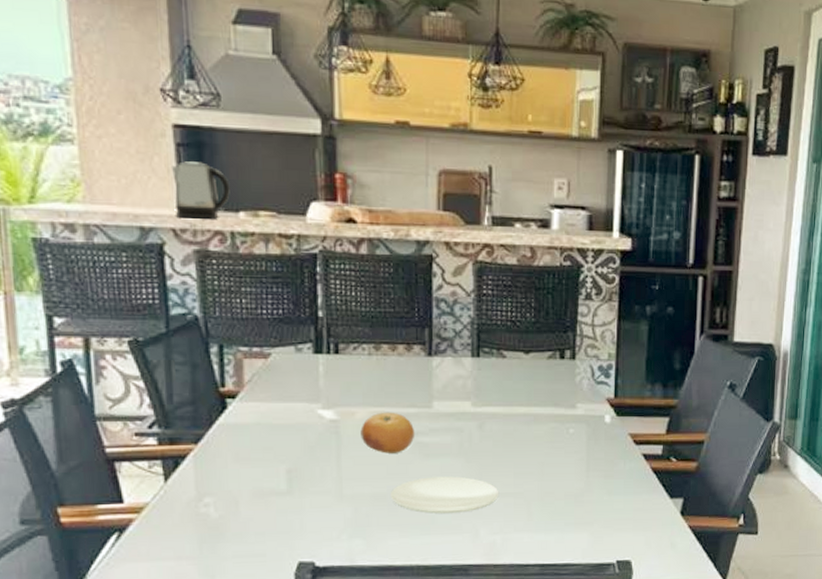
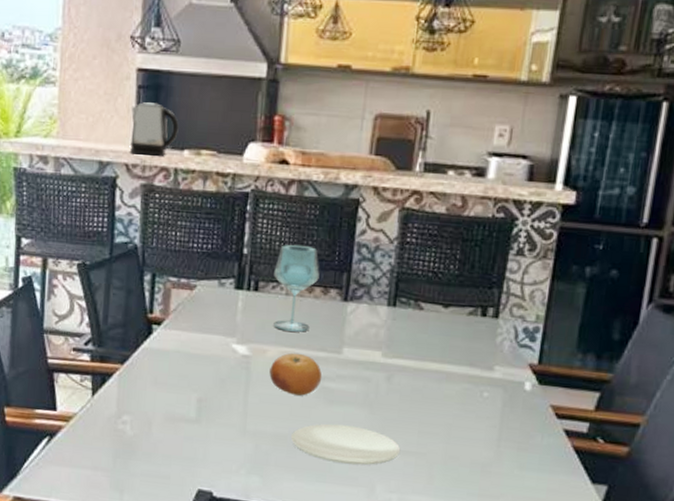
wine glass: none [353,303,401,391] -> present [273,244,320,332]

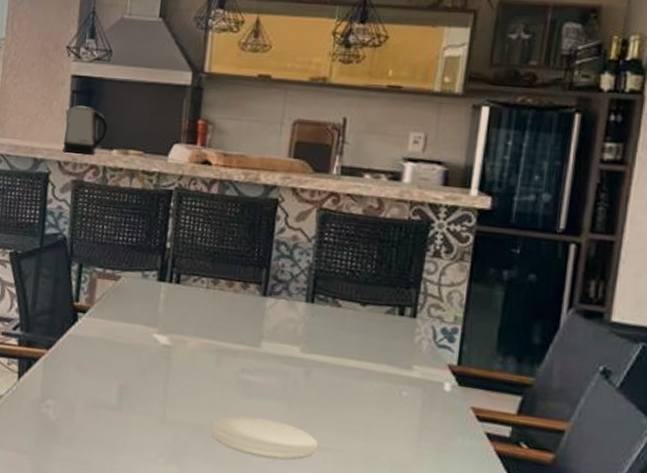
fruit: present [269,353,322,396] -> none [189,344,241,388]
wine glass: present [273,244,320,332] -> none [194,240,240,325]

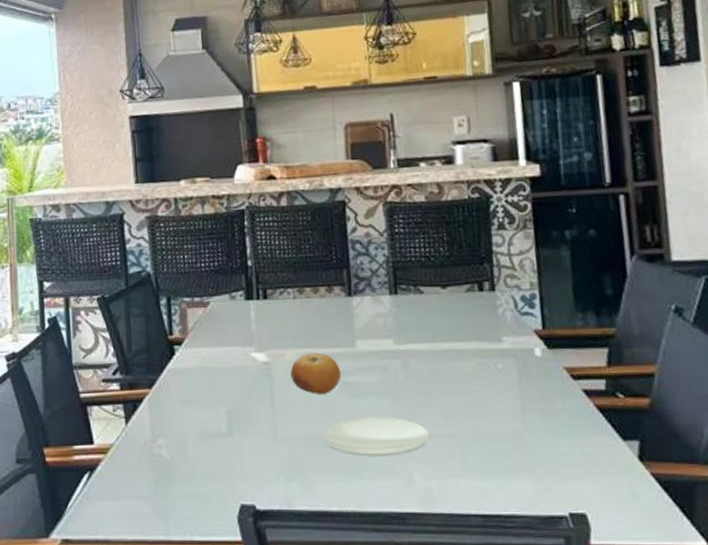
kettle: present [63,105,109,155] -> none [128,143,173,191]
fruit: none [189,344,241,388] -> present [290,352,342,394]

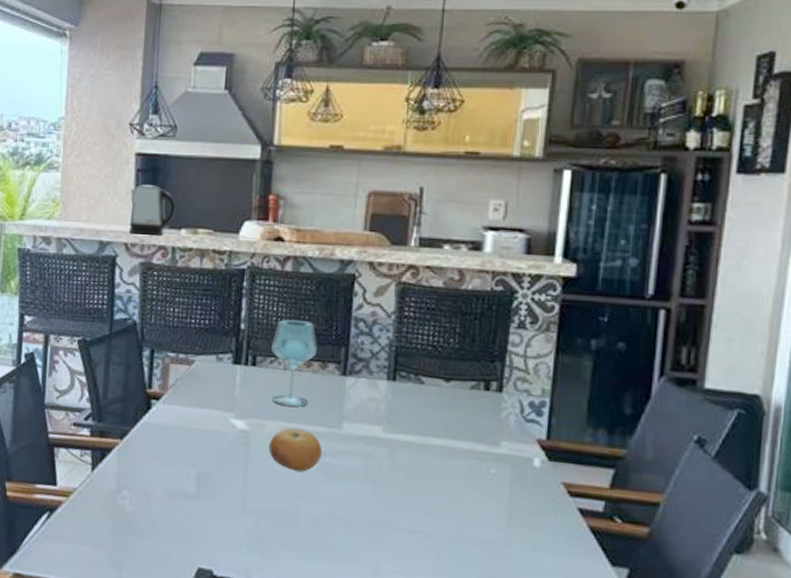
kettle: none [128,143,173,191] -> present [129,185,176,235]
wine glass: none [278,249,322,333] -> present [271,319,318,407]
plate: present [321,417,431,456] -> none [291,500,406,544]

